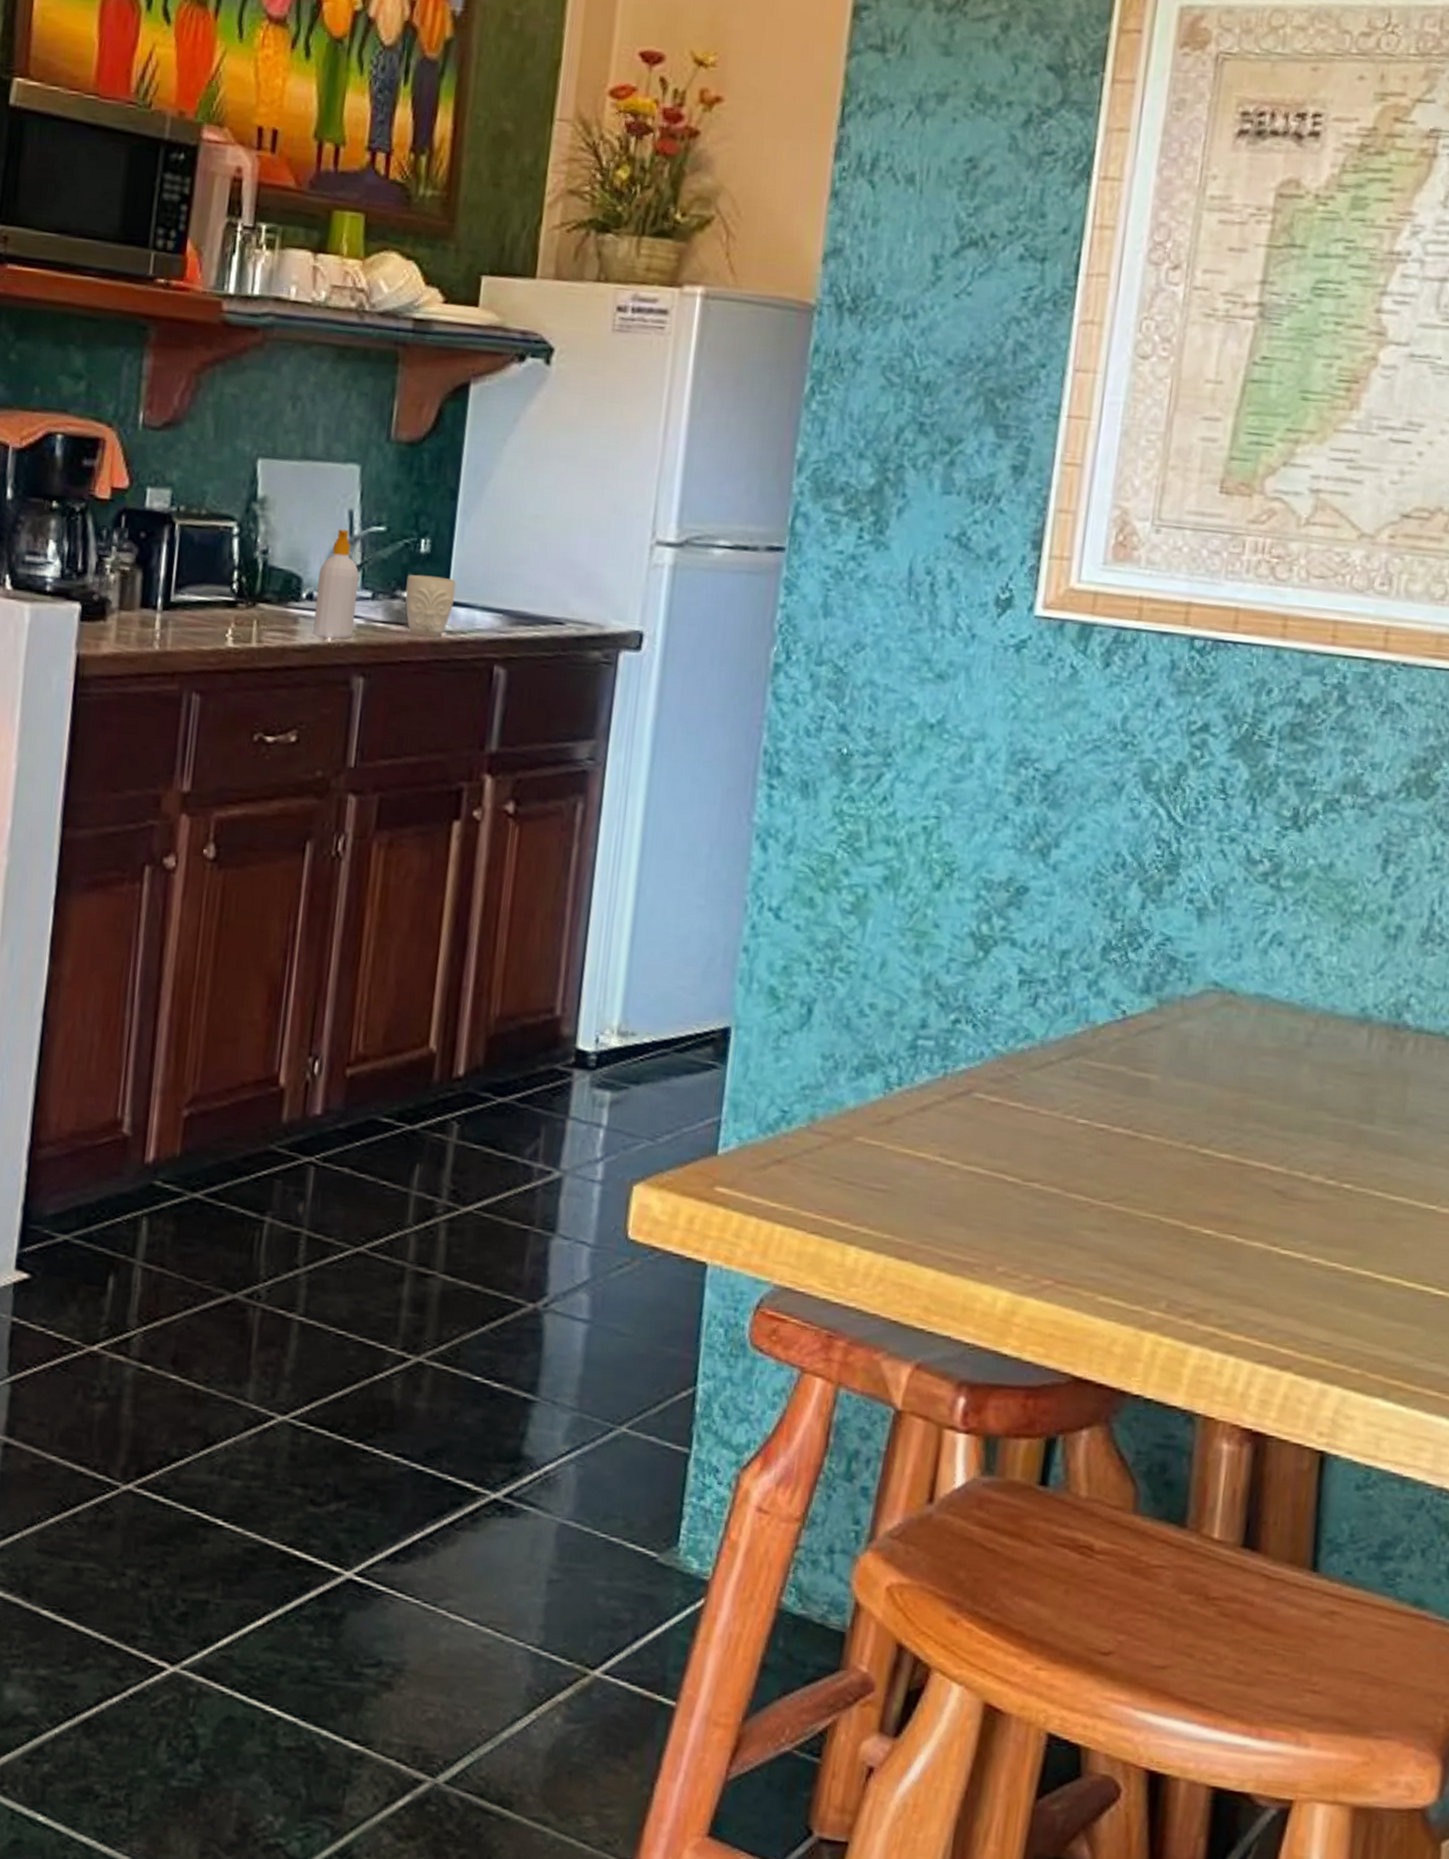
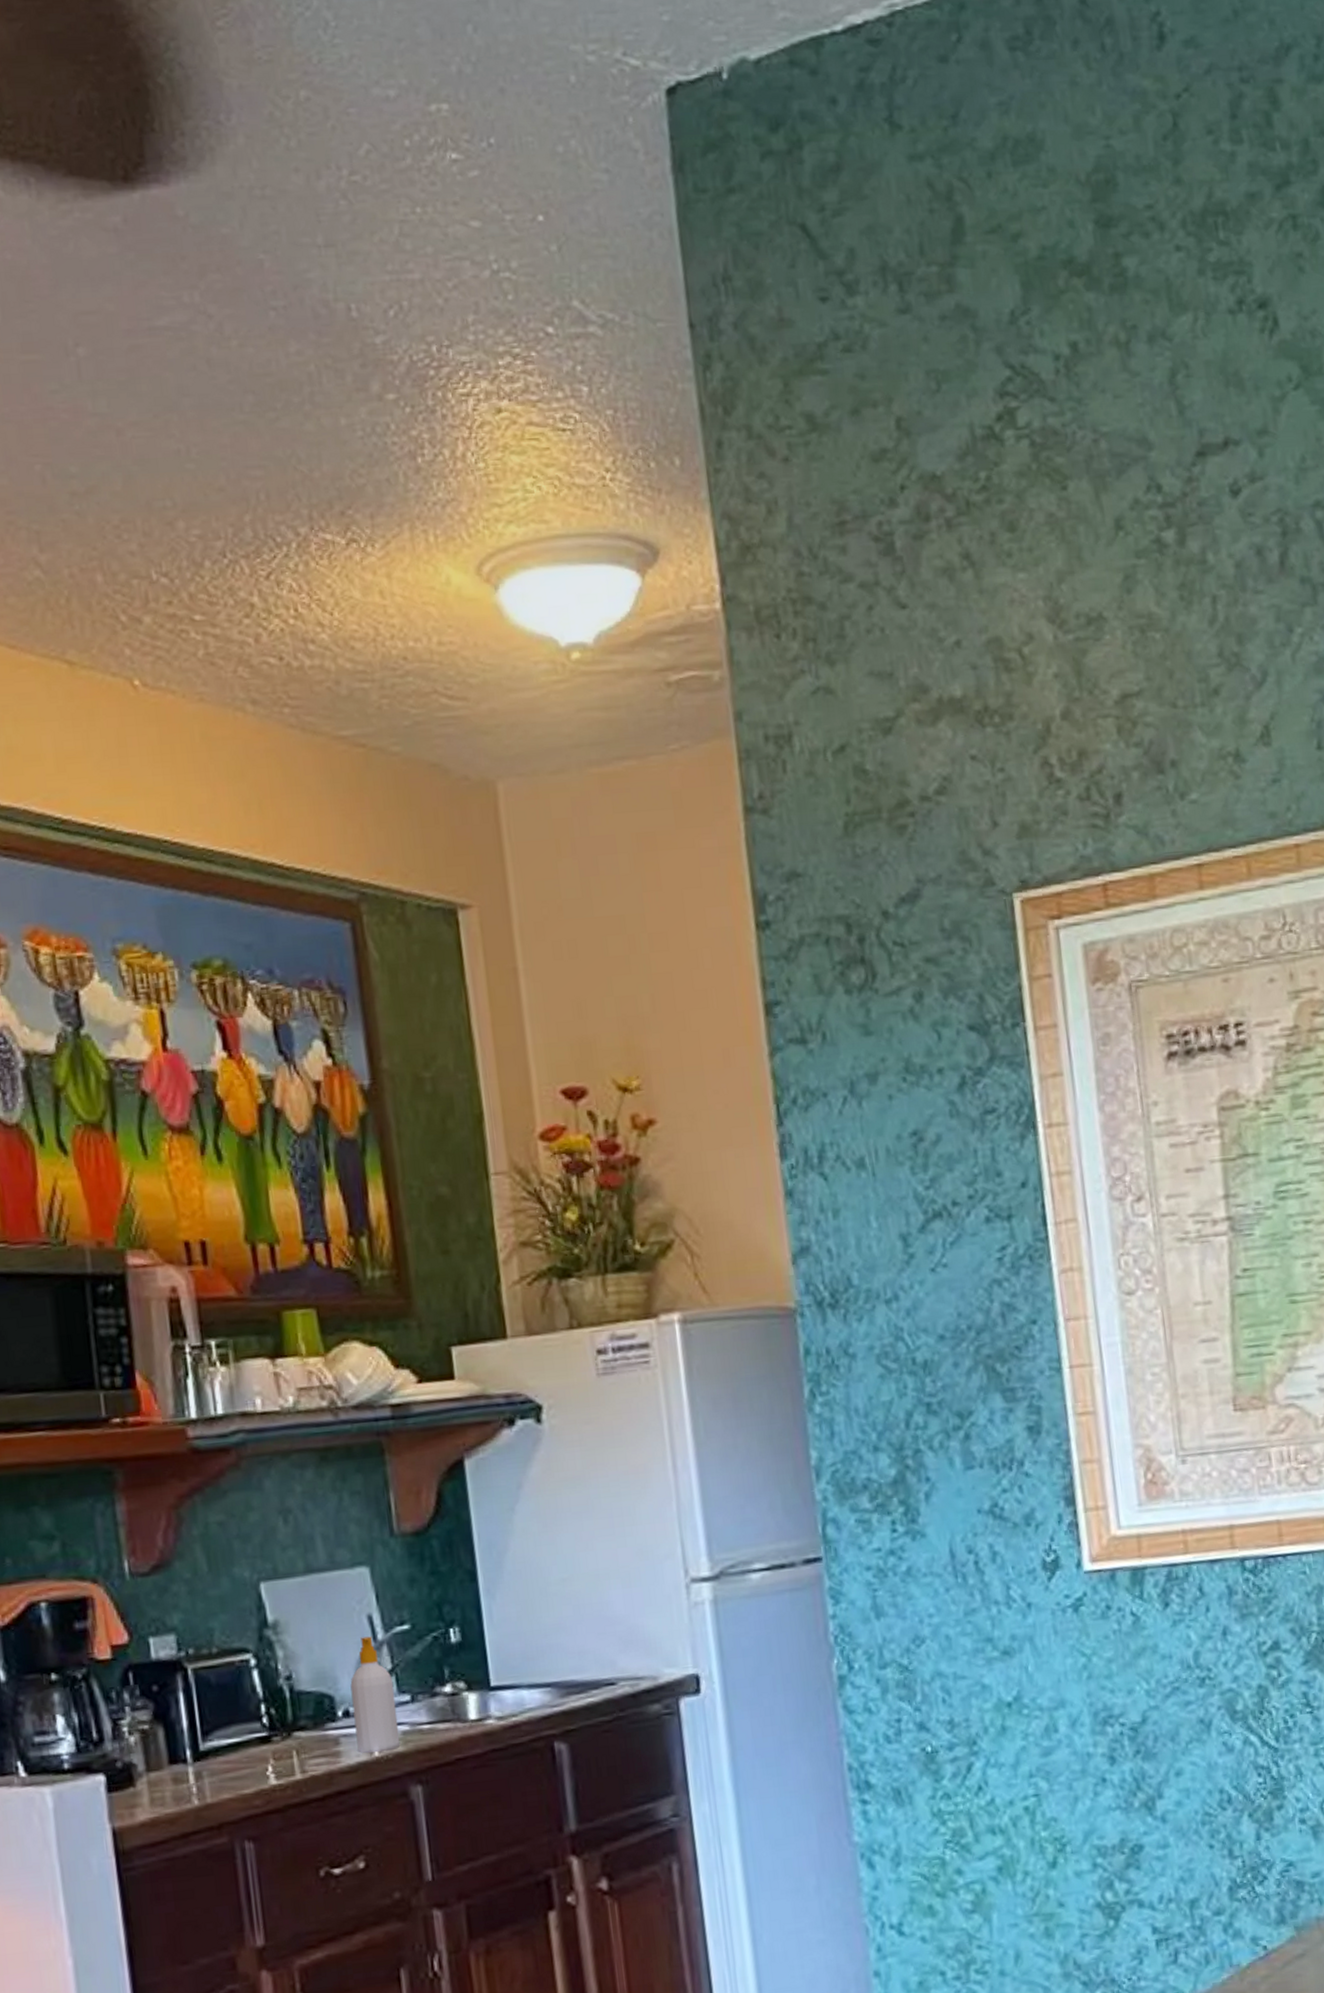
cup: present [405,574,457,638] -> none [443,1663,498,1730]

